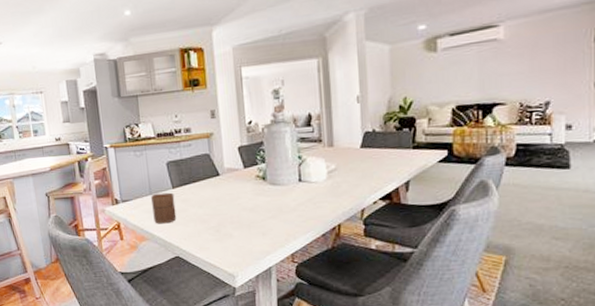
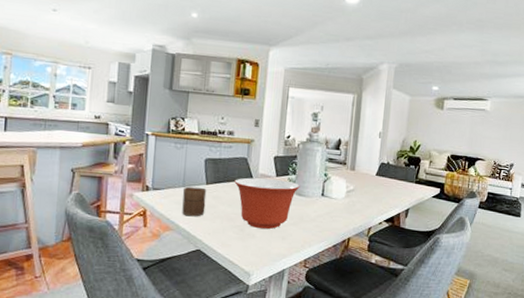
mixing bowl: none [200,171,273,227] -> present [234,177,300,230]

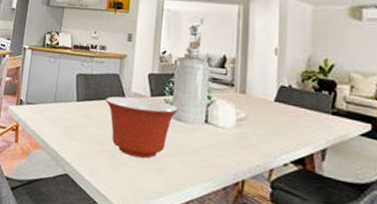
cup: present [182,186,207,217] -> none [52,102,77,136]

